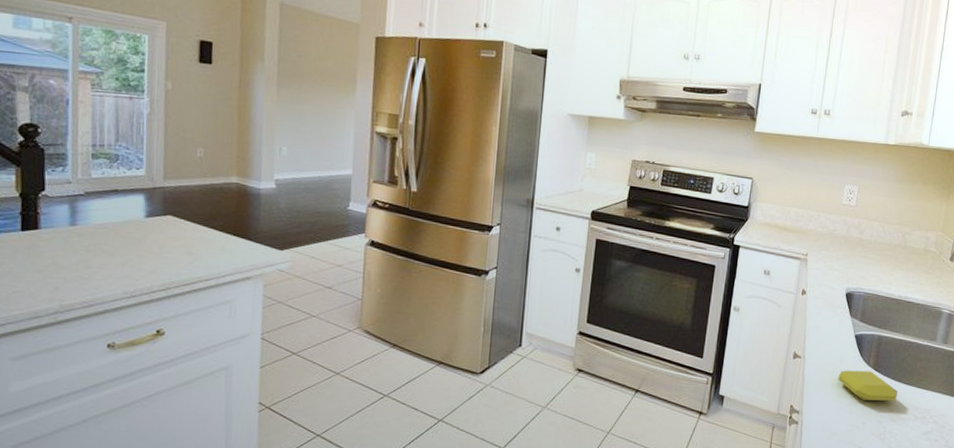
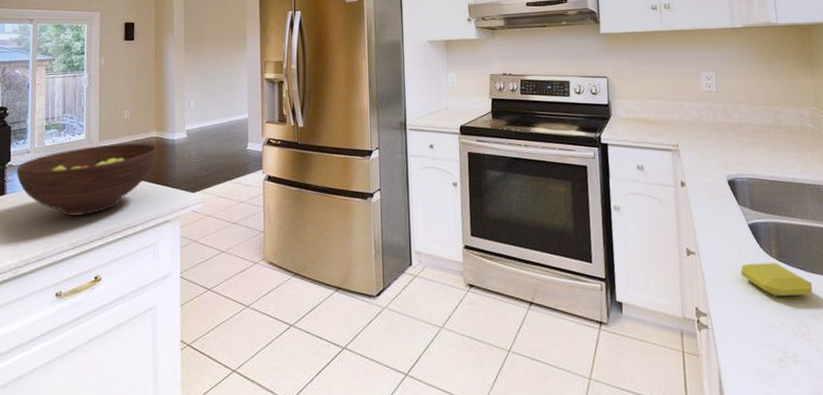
fruit bowl: none [54,185,238,263] -> present [17,143,157,216]

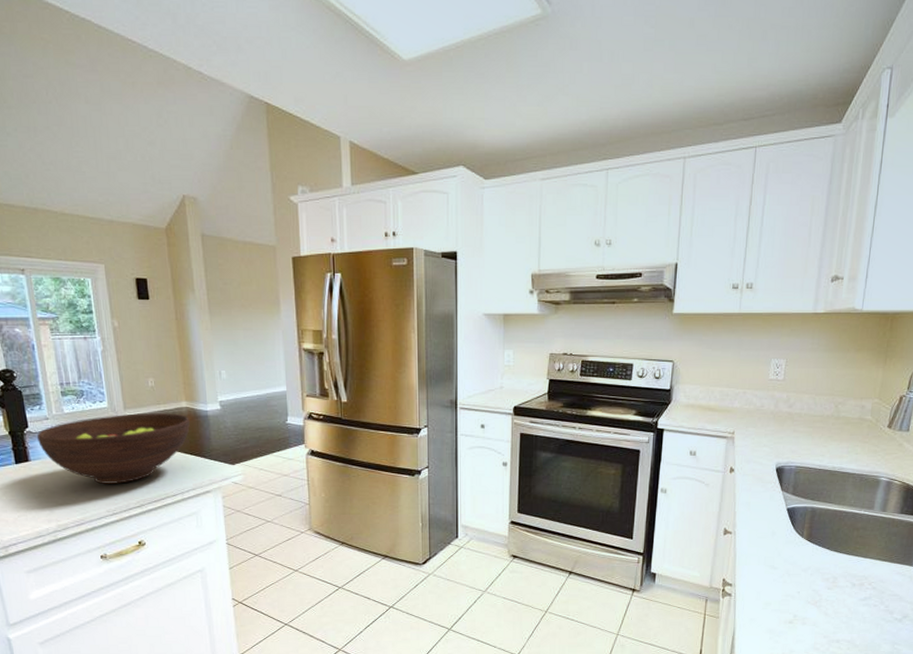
soap bar: present [740,263,813,296] -> none [771,542,833,570]

